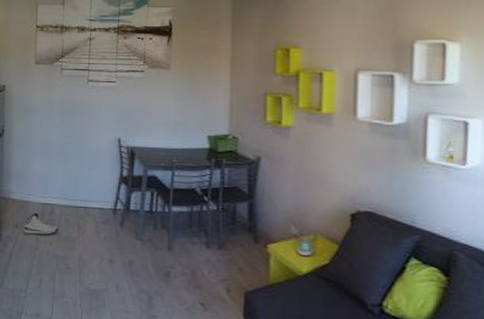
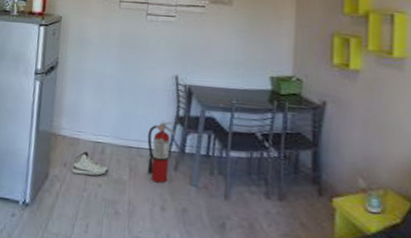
fire extinguisher: none [94,181,121,239] -> present [147,120,176,183]

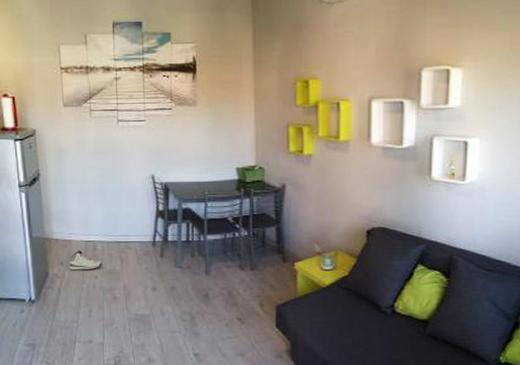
fire extinguisher: present [147,120,176,183] -> none [133,215,158,269]

